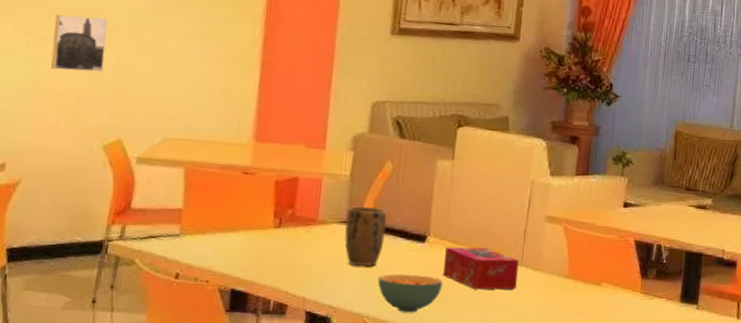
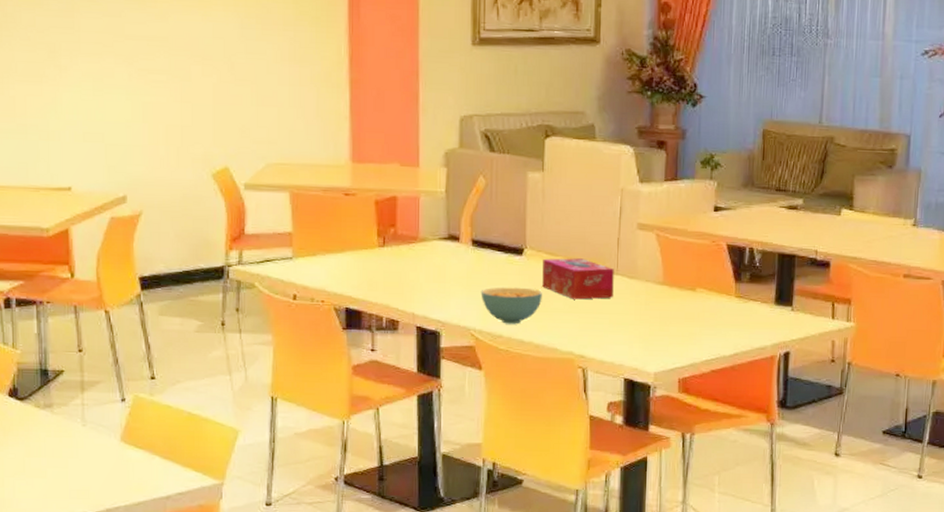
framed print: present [51,14,108,73] -> none [151,44,202,101]
plant pot: present [344,206,387,266] -> none [445,222,484,281]

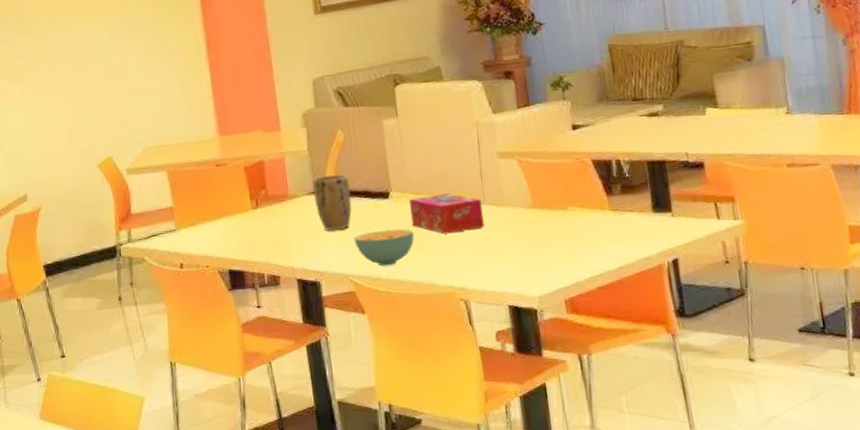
plant pot: none [445,222,484,281] -> present [312,174,352,231]

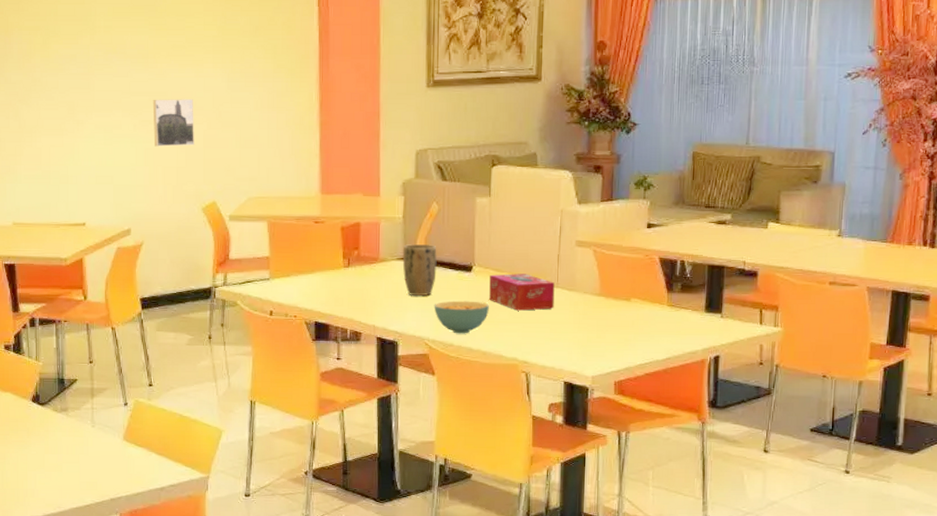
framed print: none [37,56,83,109] -> present [152,99,194,147]

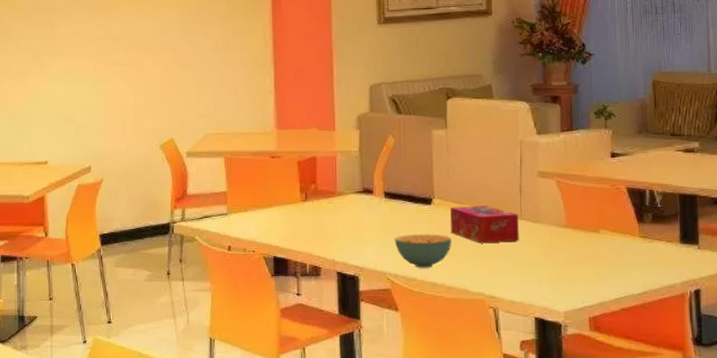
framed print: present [152,99,194,147] -> none [112,41,152,87]
plant pot: present [402,244,437,296] -> none [360,177,396,229]

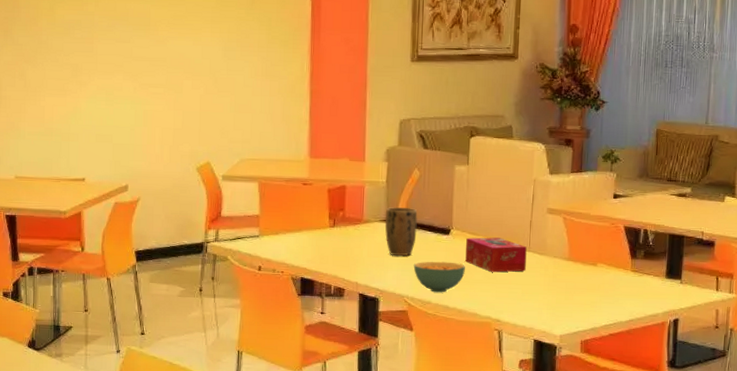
plant pot: none [360,177,396,229] -> present [384,207,418,256]

